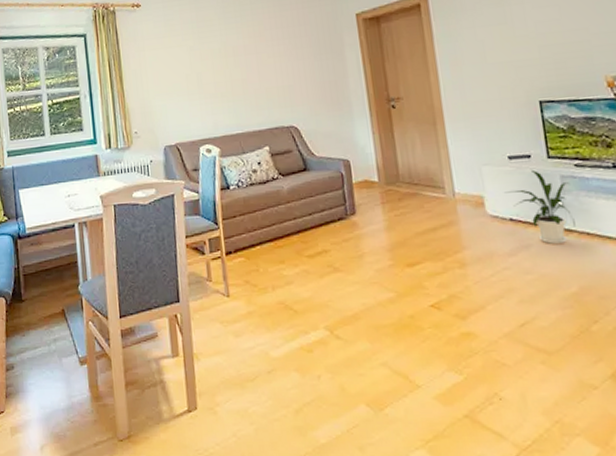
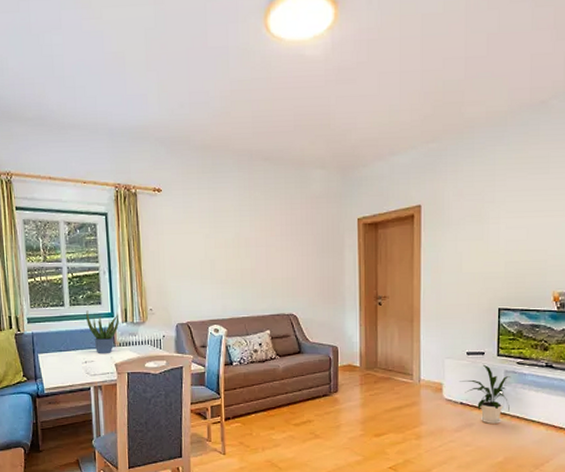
potted plant: none [67,138,103,186] -> present [86,310,120,354]

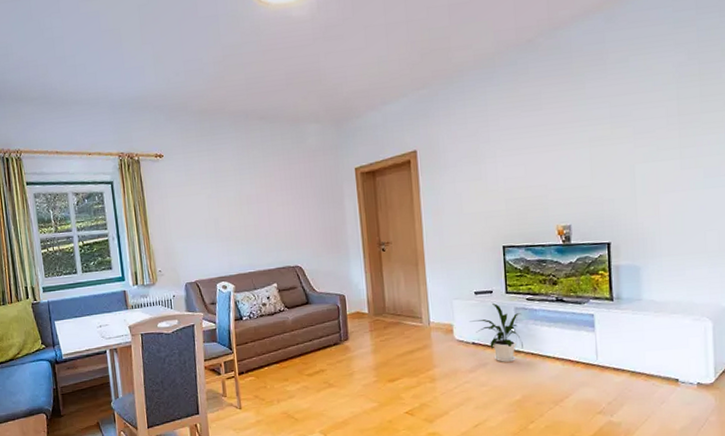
potted plant: present [86,310,120,354] -> none [98,276,131,318]

